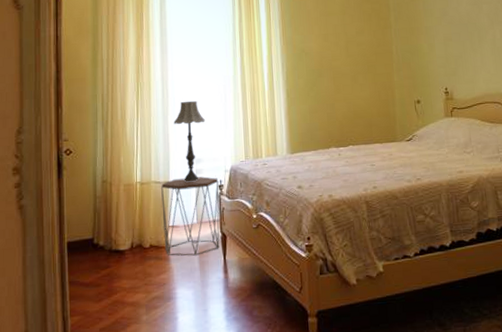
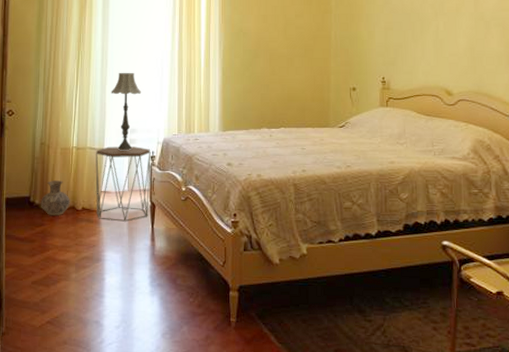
ceramic jug: none [106,218,137,257] -> present [41,179,70,216]

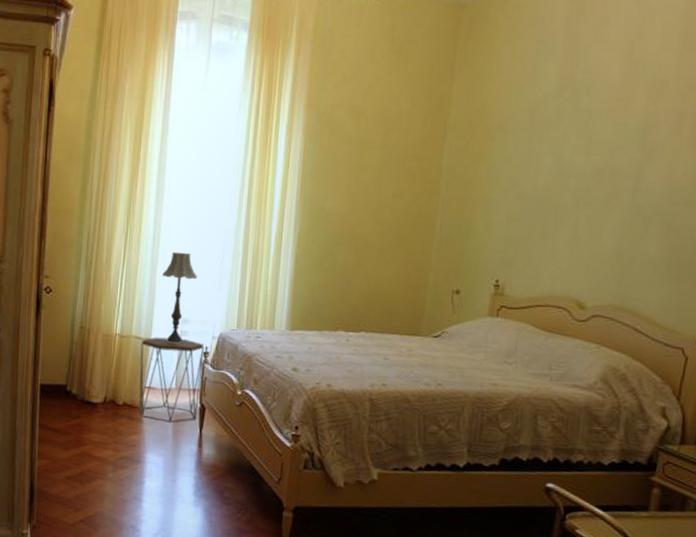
ceramic jug: present [41,179,70,216] -> none [78,369,110,409]

